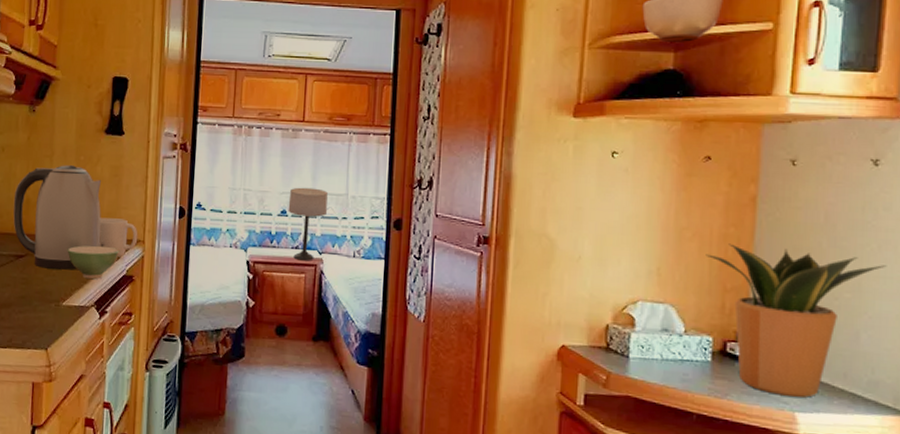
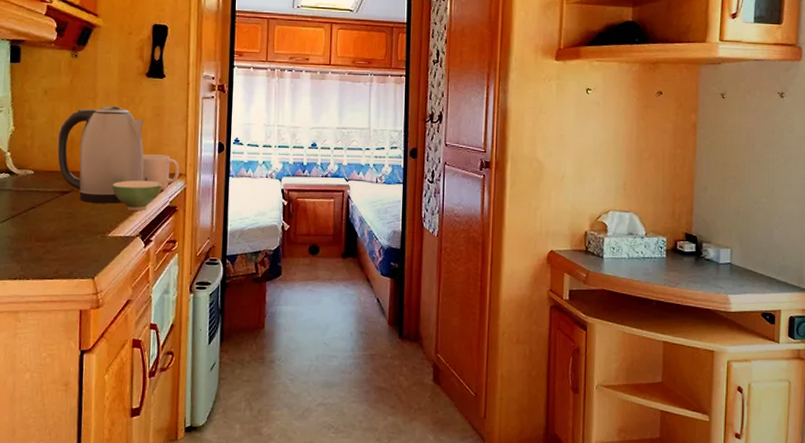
table lamp: present [288,187,328,261] -> none [318,122,353,188]
potted plant: present [705,243,887,398] -> none [660,162,791,282]

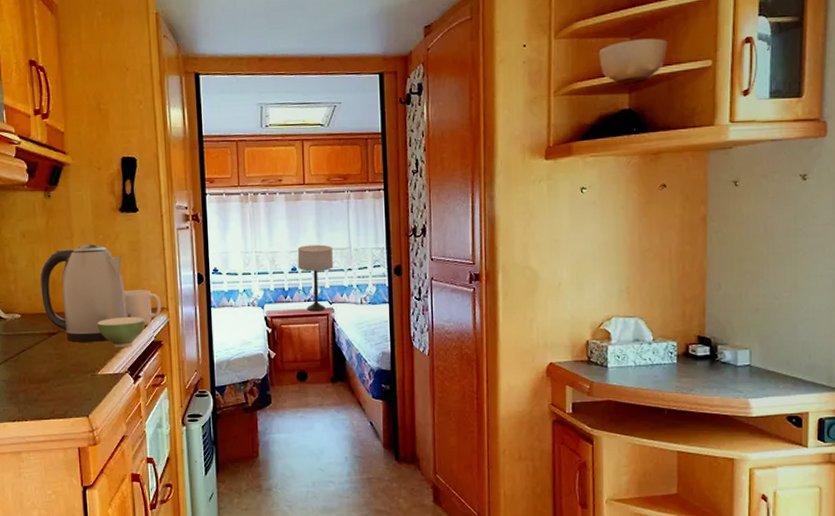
table lamp: none [318,122,353,188] -> present [297,244,333,312]

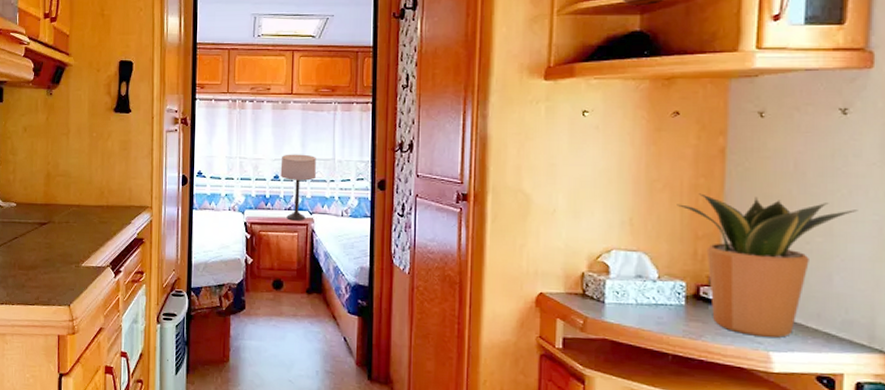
kettle: present [39,244,127,342] -> none [36,141,114,235]
bowl: present [96,316,147,347] -> none [84,212,131,242]
mug: present [124,290,162,326] -> none [111,187,147,222]
potted plant: none [667,259,817,386] -> present [677,193,858,338]

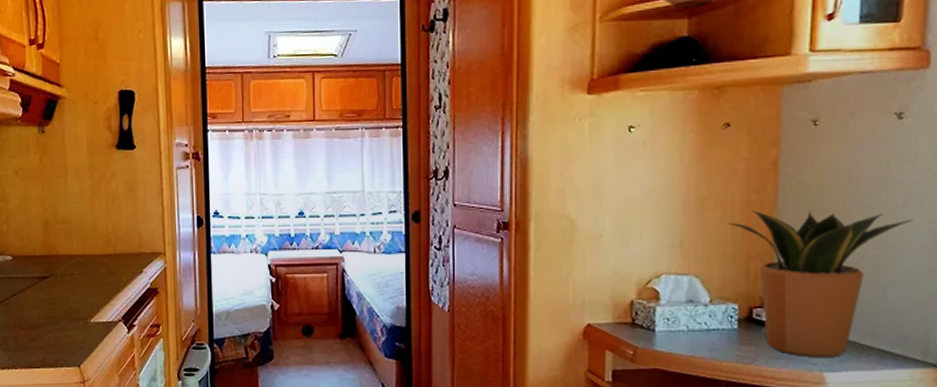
table lamp: present [280,154,316,221] -> none [305,187,344,261]

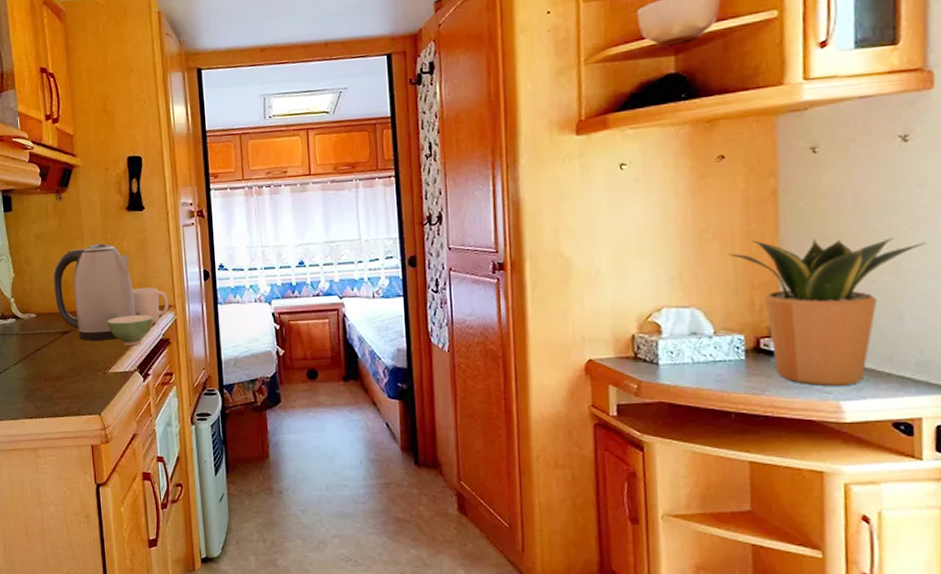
kettle: none [32,183,122,287] -> present [53,244,136,341]
bowl: none [90,261,143,294] -> present [106,314,155,346]
mug: none [119,233,159,271] -> present [132,287,169,323]

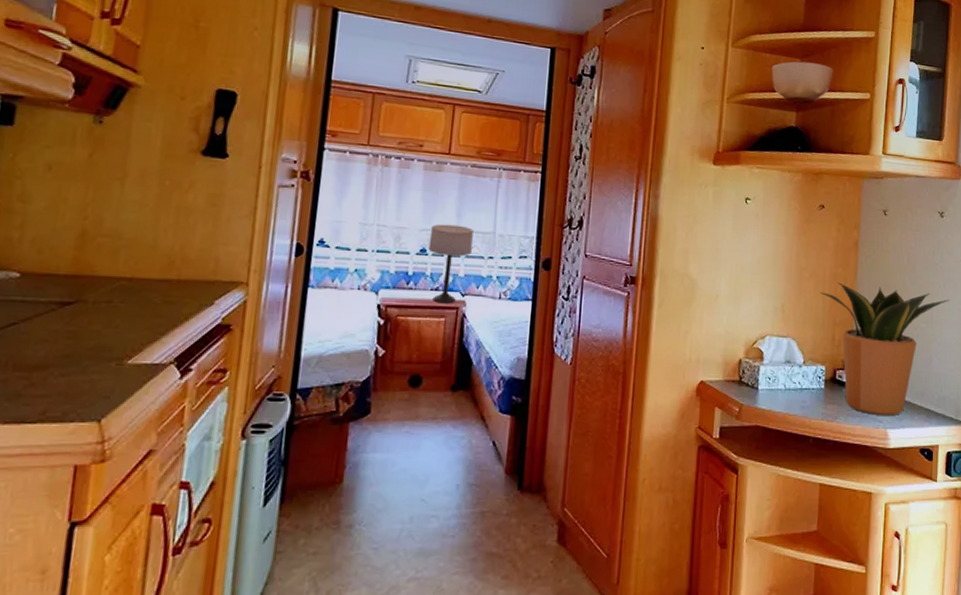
kettle: present [53,244,136,341] -> none [58,190,193,320]
bowl: present [106,314,155,346] -> none [138,288,215,330]
mug: present [132,287,169,323] -> none [185,255,241,303]
table lamp: none [304,236,342,307] -> present [428,224,474,304]

